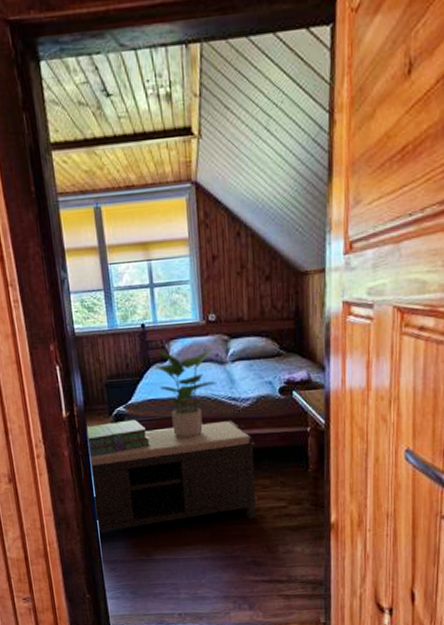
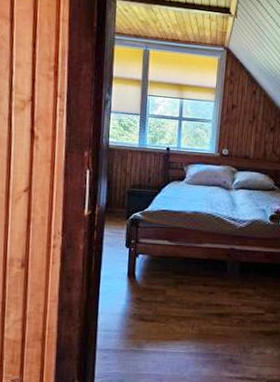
stack of books: present [87,419,151,457] -> none [103,224,159,253]
bench: present [91,420,256,533] -> none [98,236,246,322]
potted plant: present [155,349,218,438] -> none [172,171,222,247]

